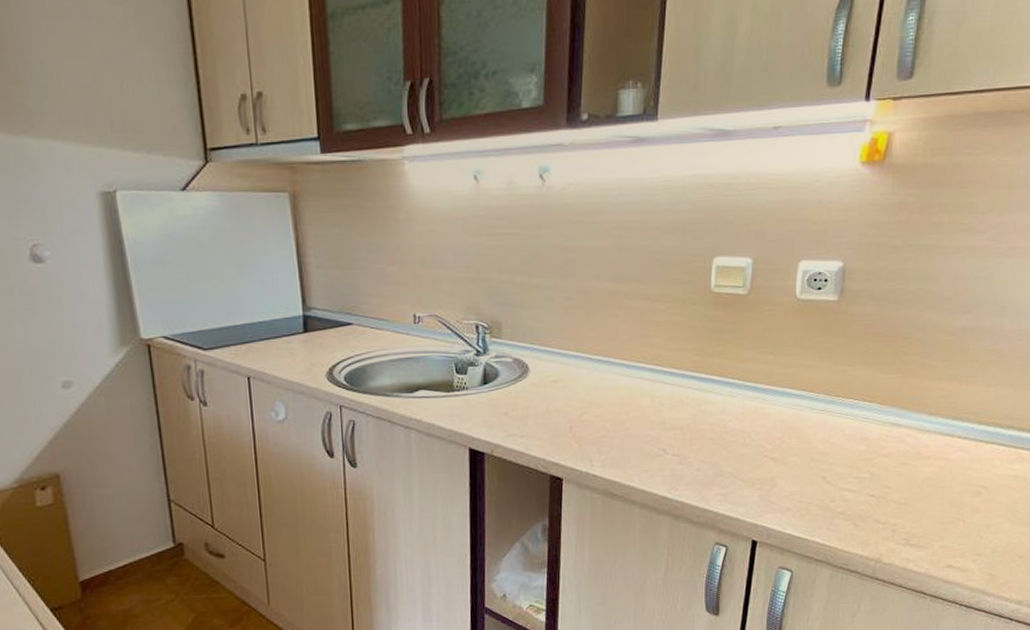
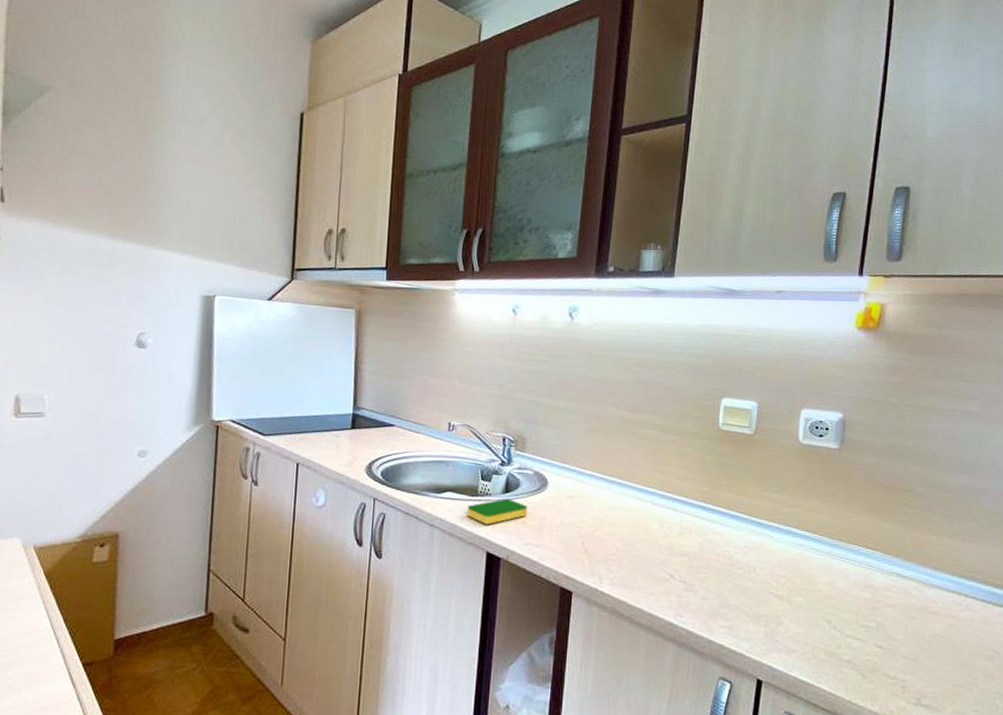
dish sponge: none [443,390,510,421] -> present [467,498,528,525]

